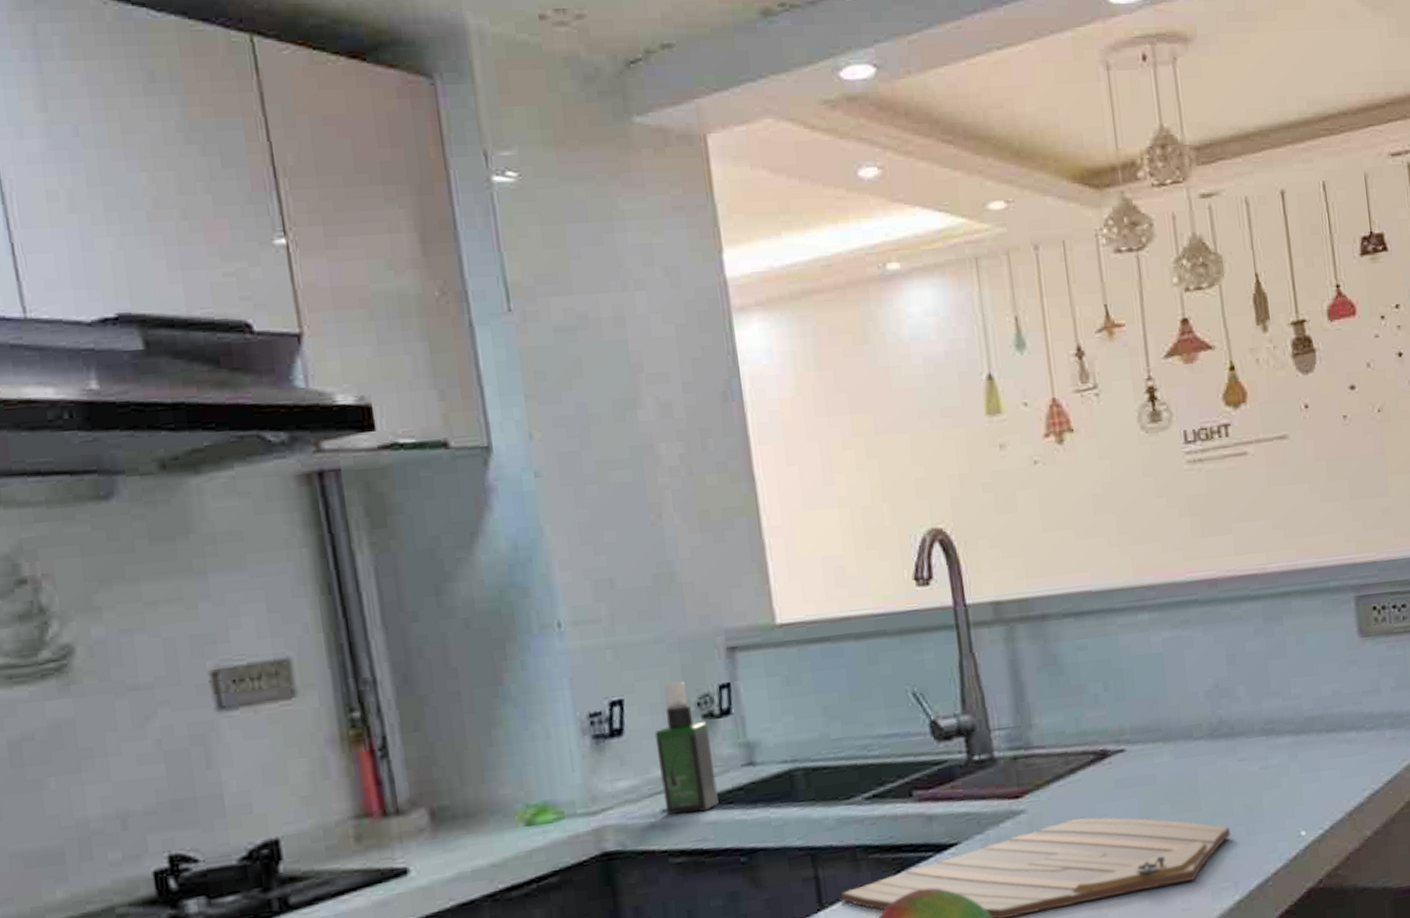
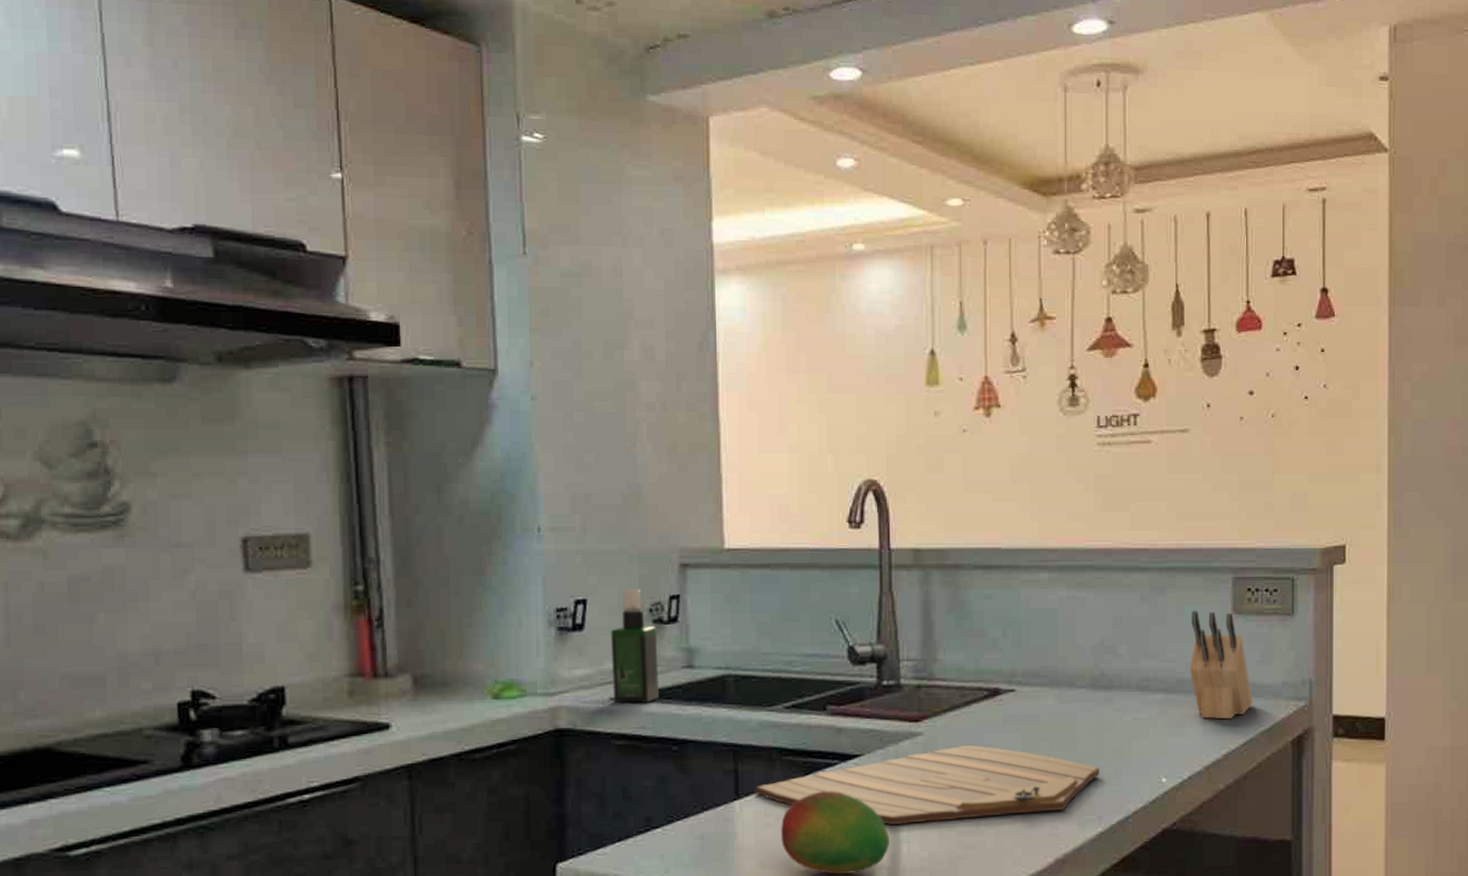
knife block: none [1313,636,1393,759] -> present [1189,609,1253,720]

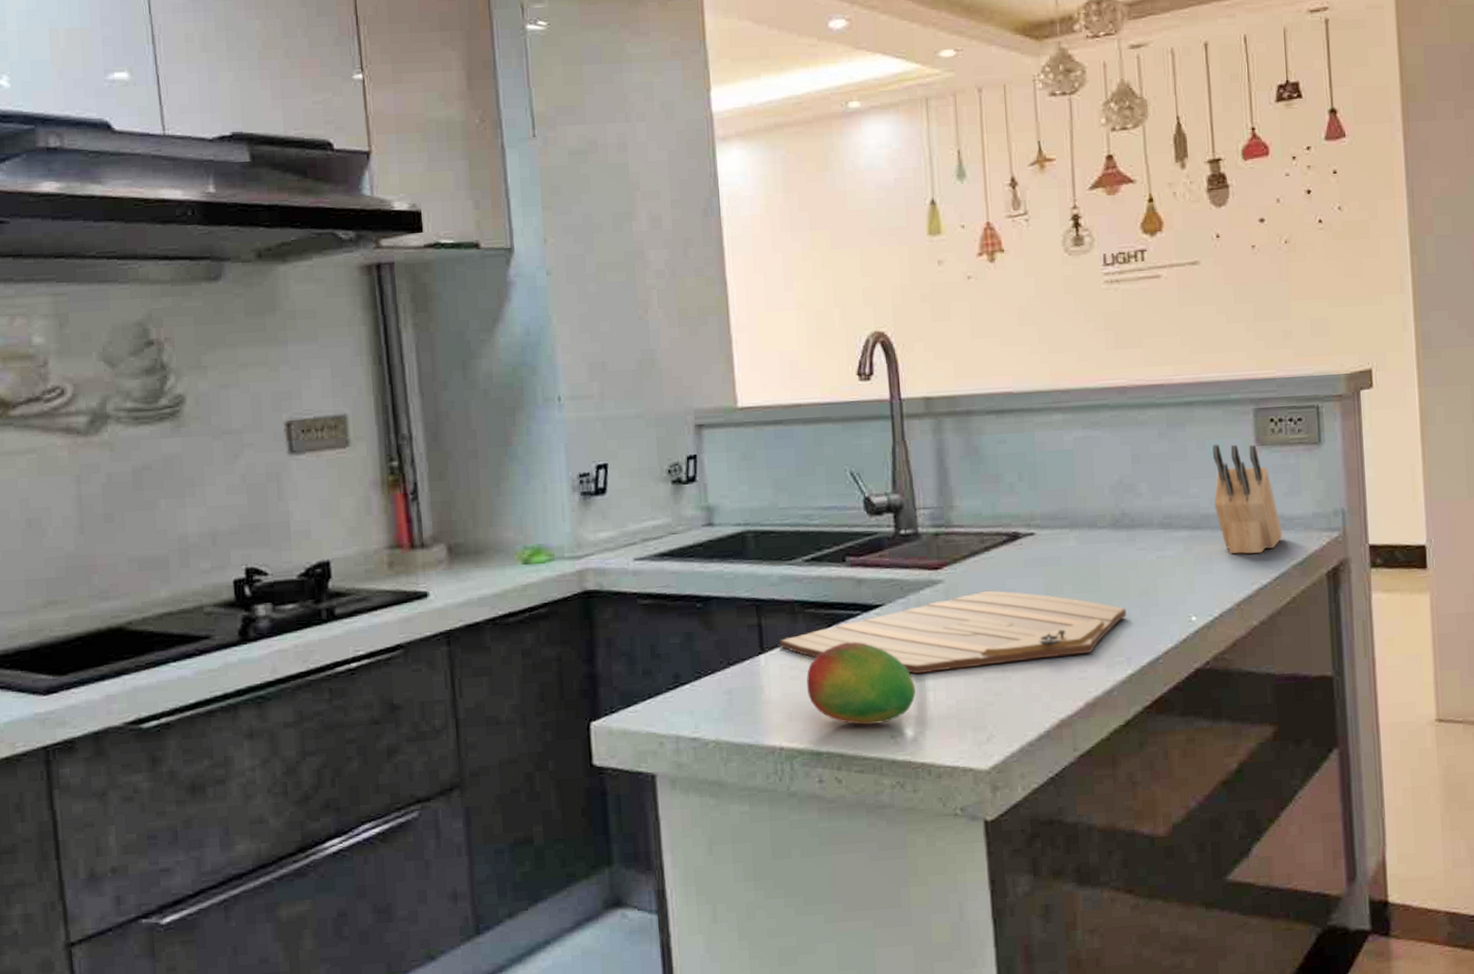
spray bottle: present [610,588,659,704] -> none [631,451,681,564]

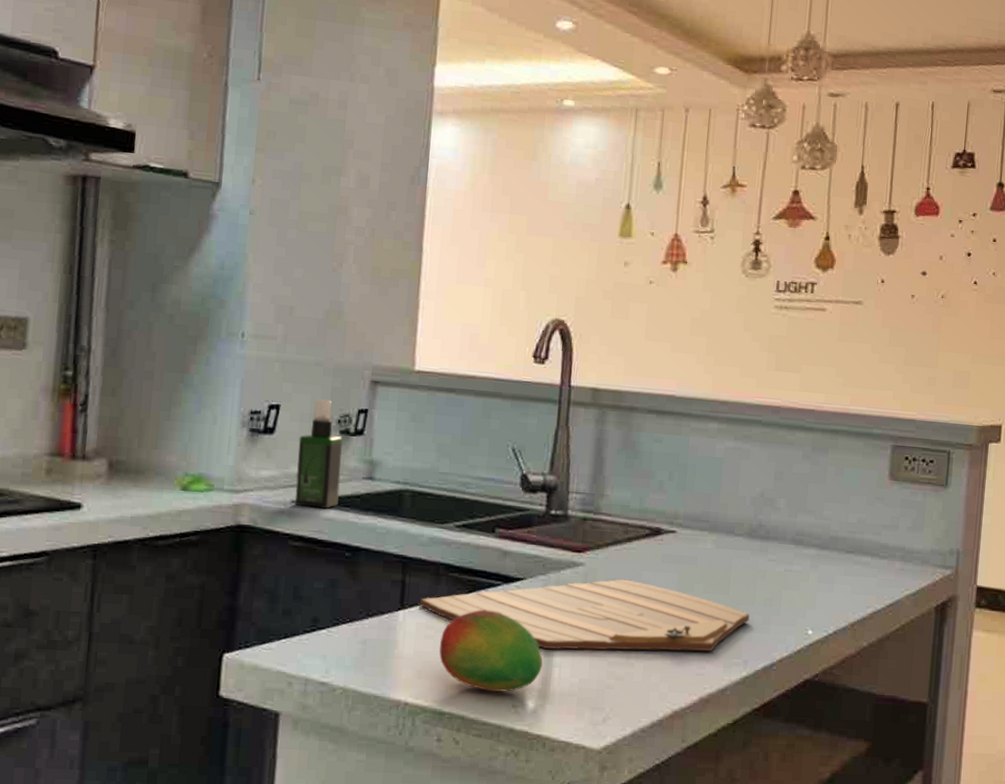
spray bottle: none [631,451,681,564] -> present [294,399,344,509]
knife block: present [1212,443,1283,554] -> none [843,472,902,580]

